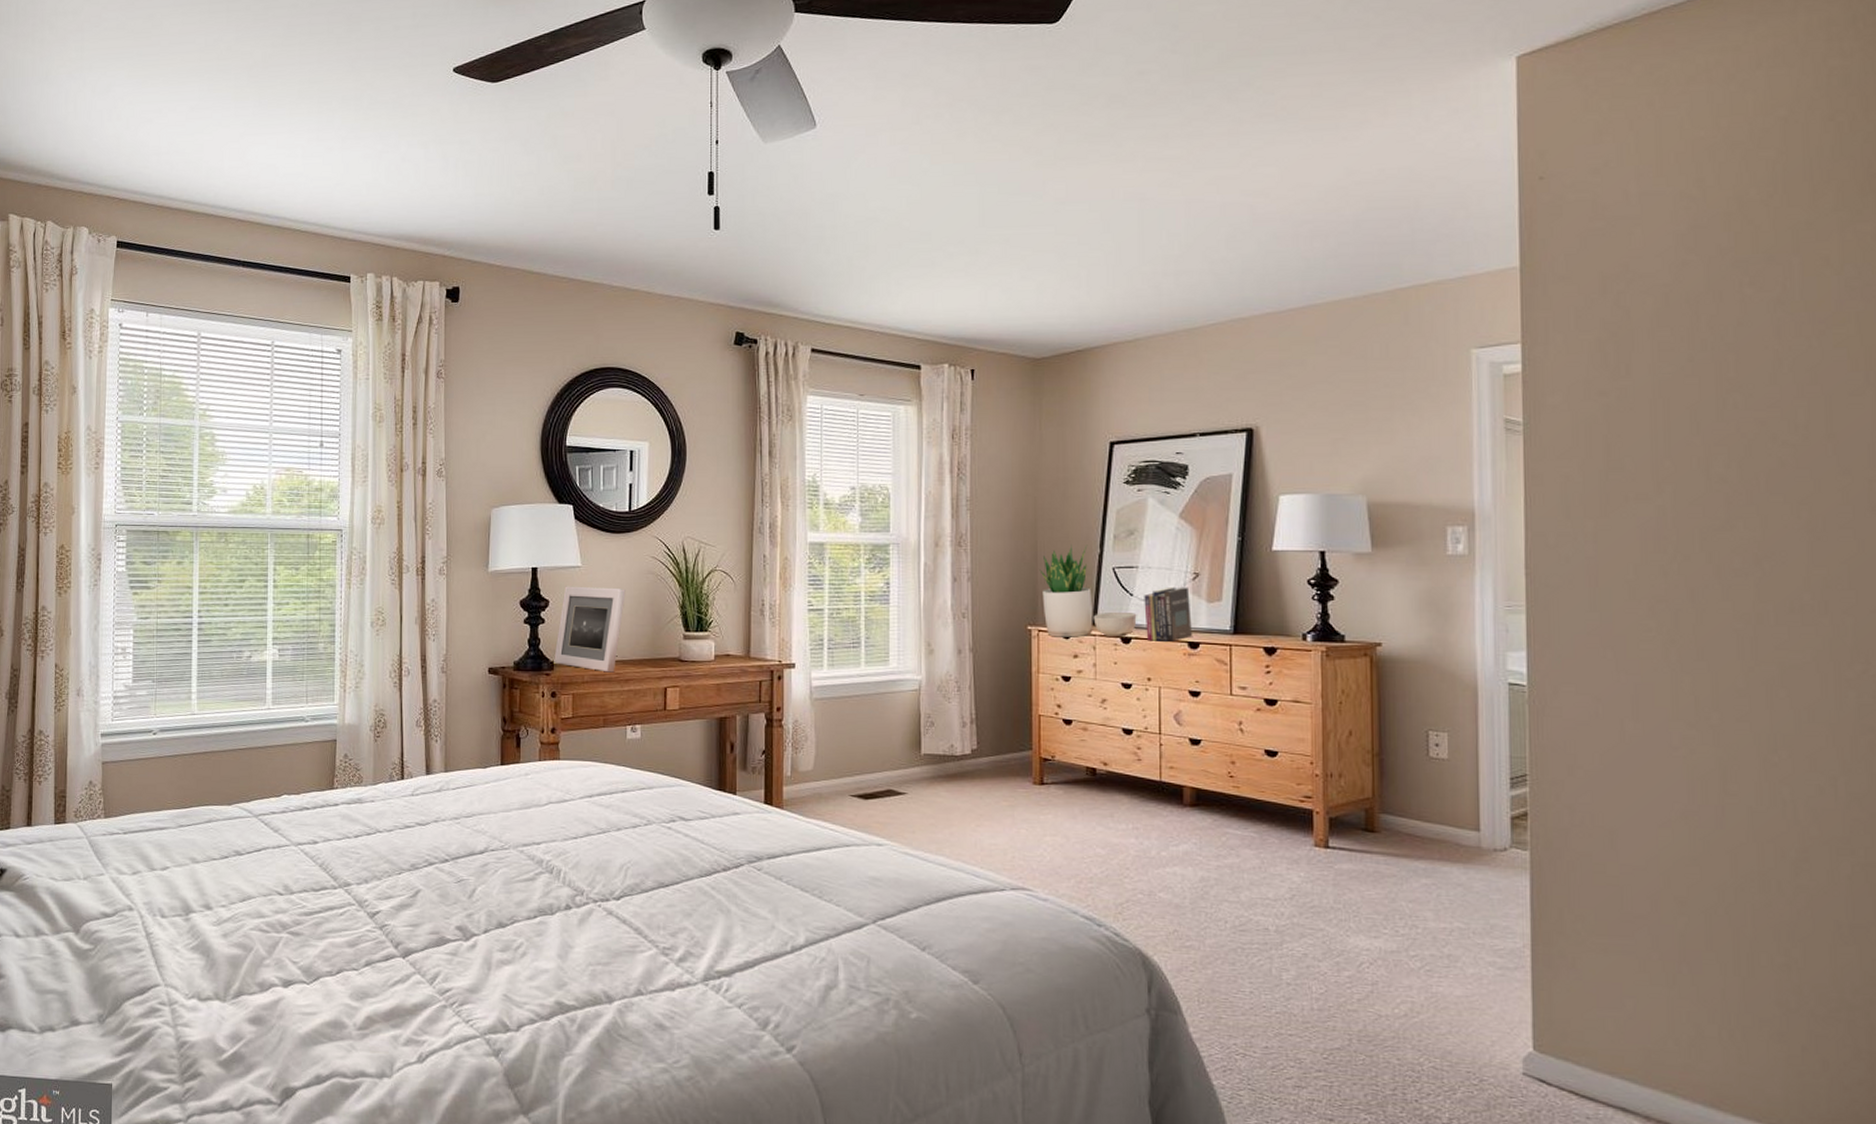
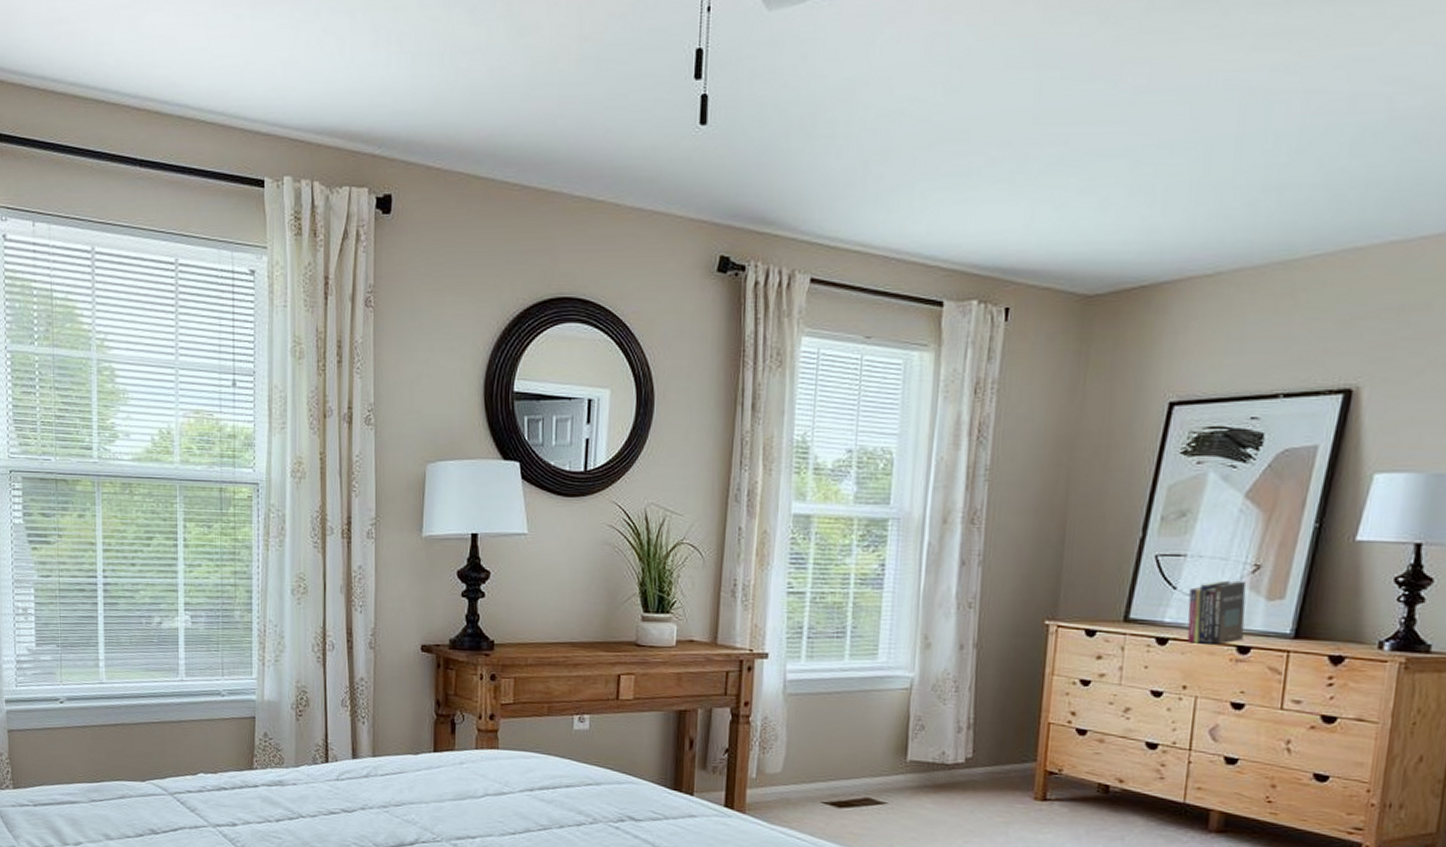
picture frame: present [554,586,626,673] -> none [494,556,578,656]
planter: present [1039,545,1093,637] -> none [1066,526,1128,636]
bowl: present [1093,611,1137,638] -> none [1125,607,1179,638]

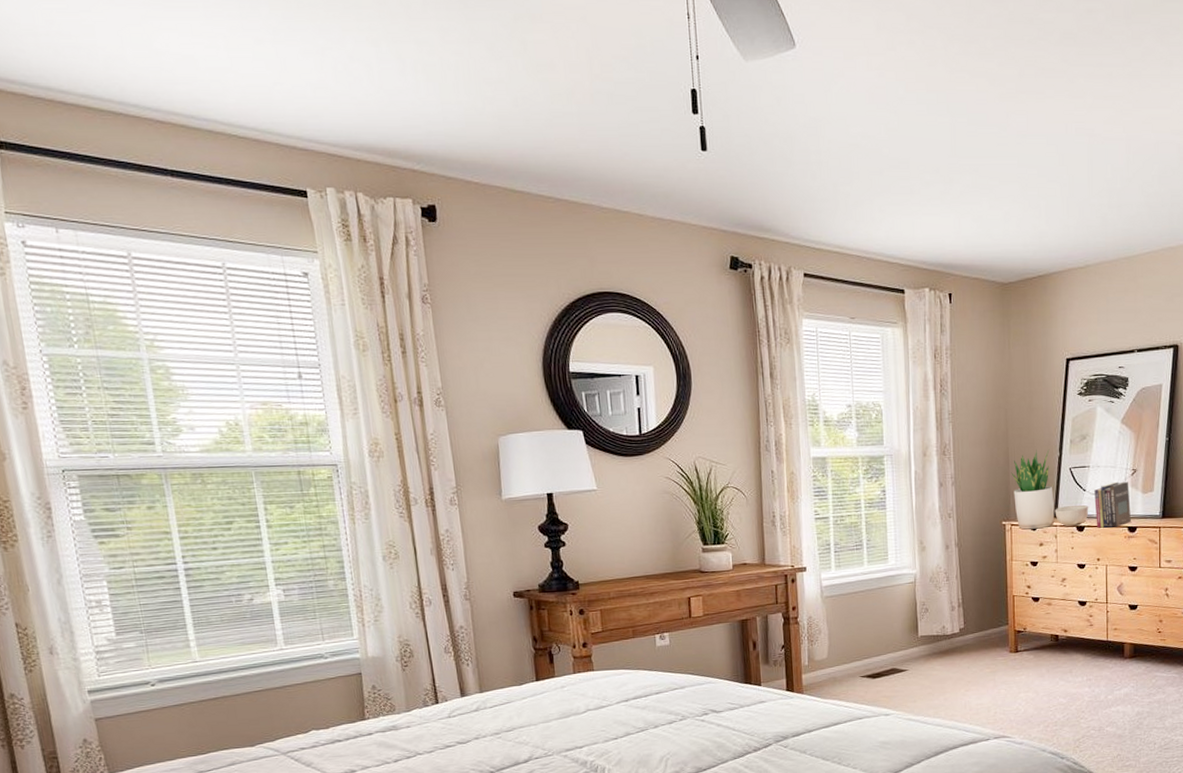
planter: none [1066,526,1128,636] -> present [1011,449,1055,530]
bowl: none [1125,607,1179,638] -> present [1055,504,1089,527]

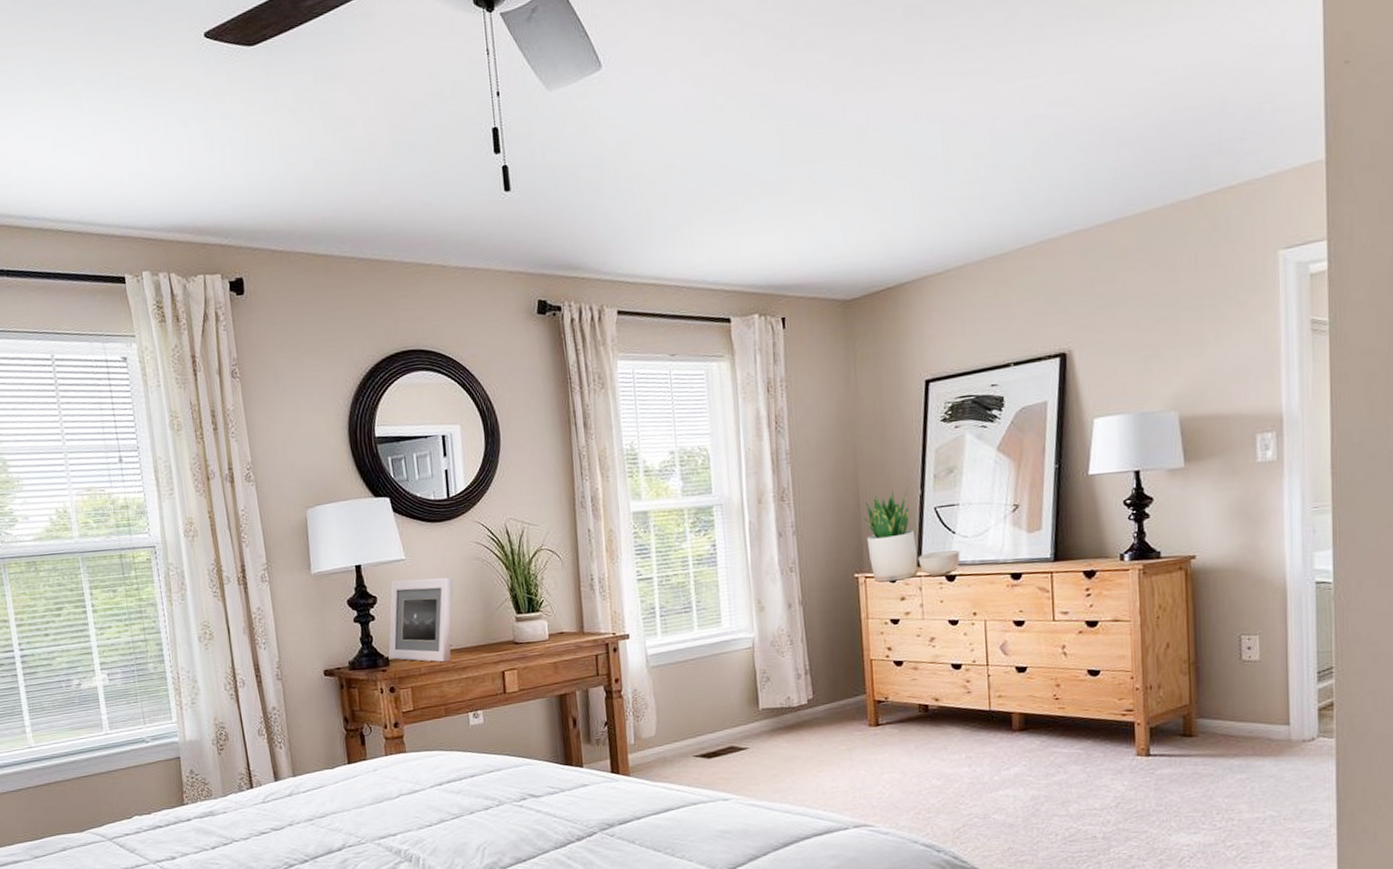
picture frame: none [578,508,644,588] -> present [388,577,454,663]
books: present [1094,481,1131,529] -> none [966,519,1014,577]

